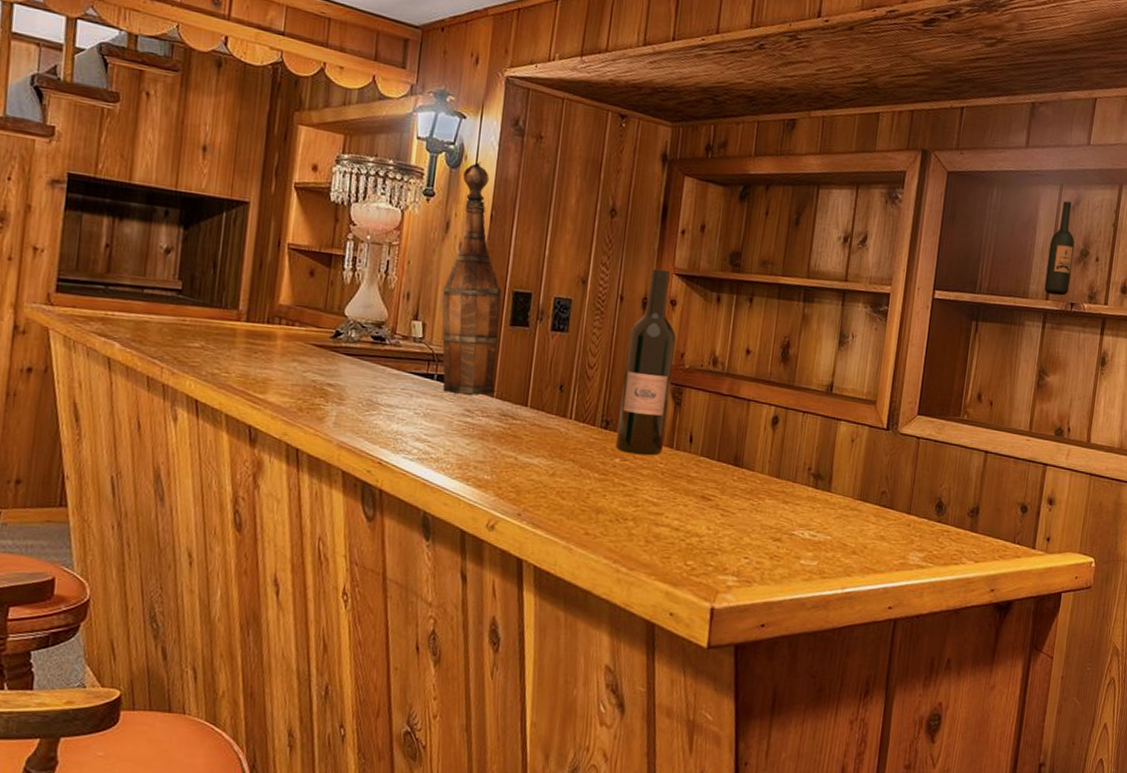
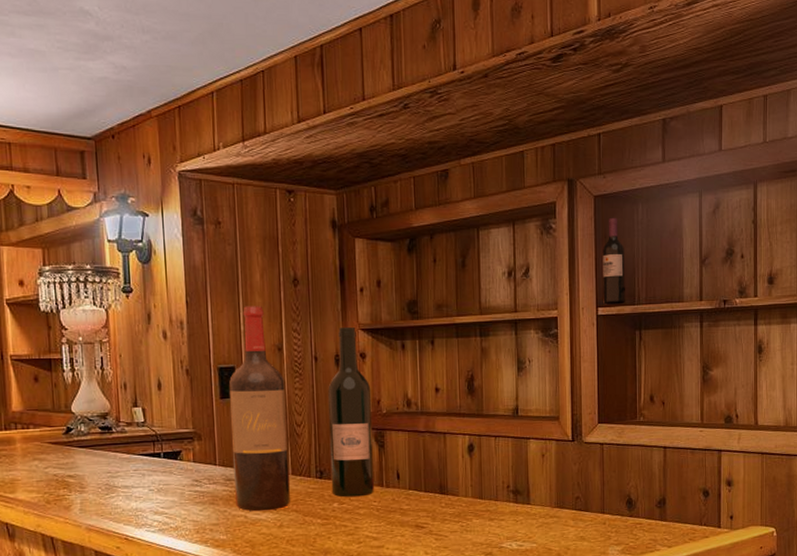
decorative bottle: present [442,161,502,397] -> none [154,254,218,468]
wine bottle: none [508,230,585,456] -> present [228,306,291,512]
wine bottle: none [941,197,973,291] -> present [602,217,625,305]
wine bottle: present [1044,201,1075,296] -> none [697,206,721,295]

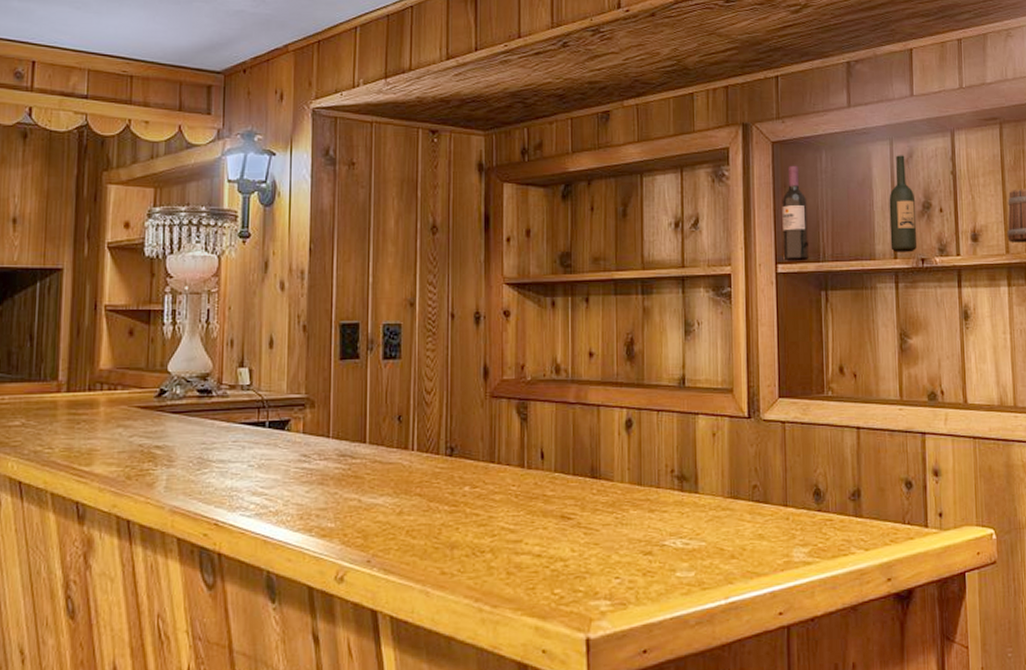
wine bottle: present [228,306,291,512] -> none [349,255,416,495]
wine bottle: present [327,328,374,498] -> none [463,281,515,480]
wine bottle: none [697,206,721,295] -> present [889,155,918,252]

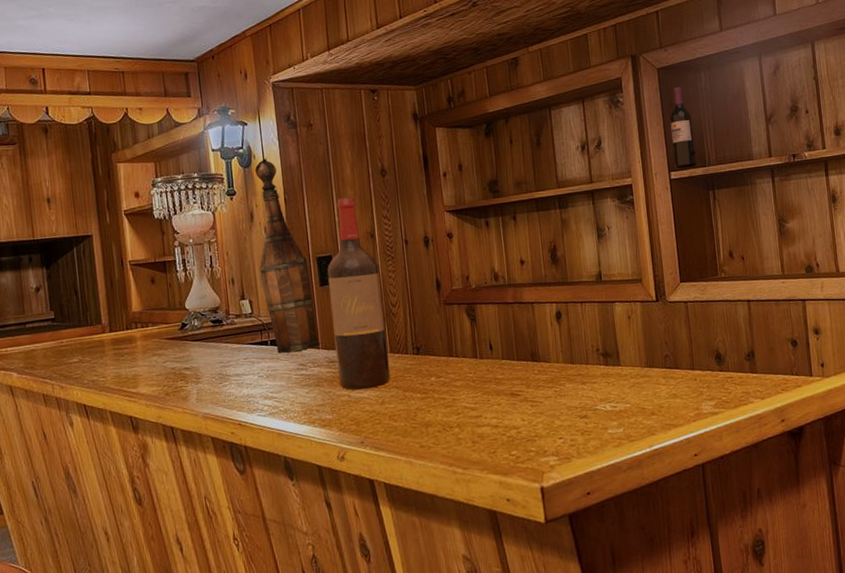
decorative bottle: none [266,196,332,440] -> present [254,157,321,354]
wine bottle: none [349,255,416,495] -> present [326,197,391,391]
wine bottle: present [889,155,918,252] -> none [761,67,789,152]

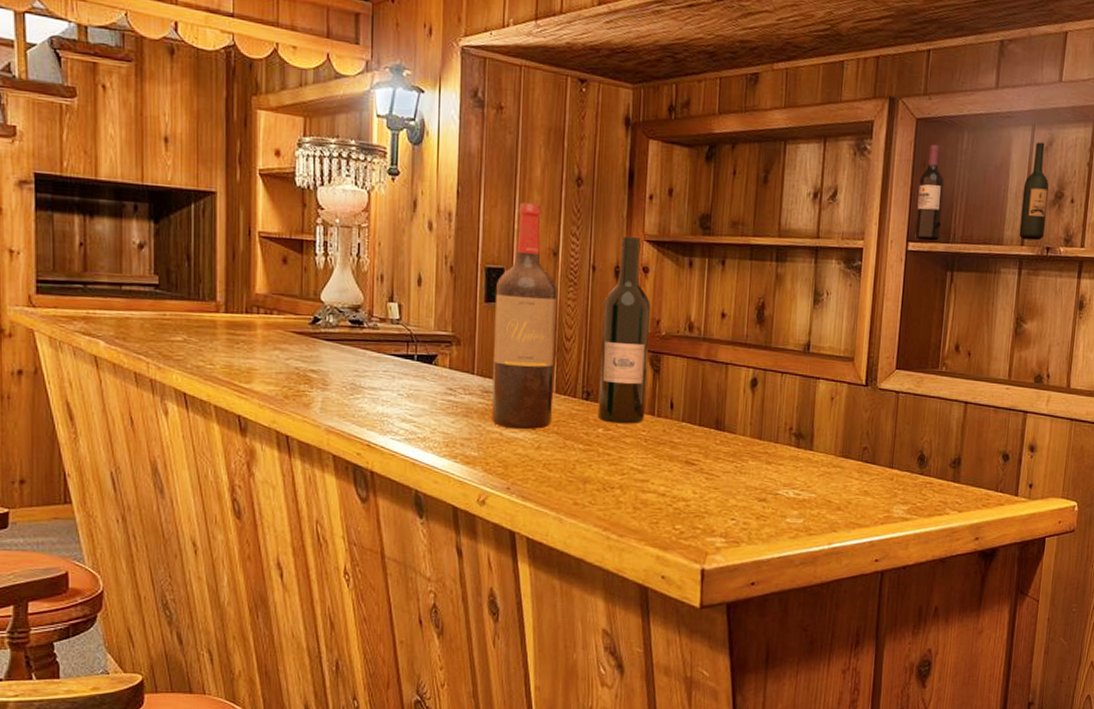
decorative bottle: present [254,157,321,354] -> none [415,136,476,375]
wine bottle: none [418,210,469,372] -> present [597,237,651,425]
wine bottle: none [761,67,789,152] -> present [1019,142,1049,241]

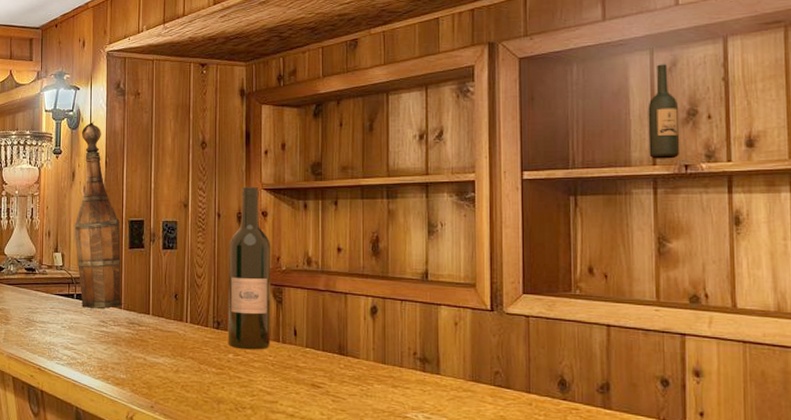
decorative bottle: none [415,136,476,375] -> present [74,121,123,310]
wine bottle: present [492,202,558,430] -> none [136,166,189,356]
wine bottle: present [915,144,944,241] -> none [529,78,557,169]

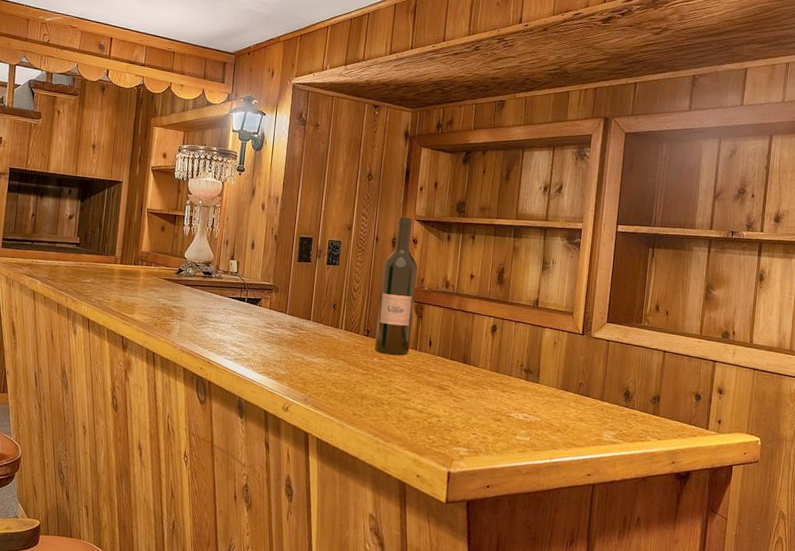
decorative bottle: present [74,121,123,310] -> none [250,145,292,314]
wine bottle: present [648,64,680,159] -> none [708,150,733,226]

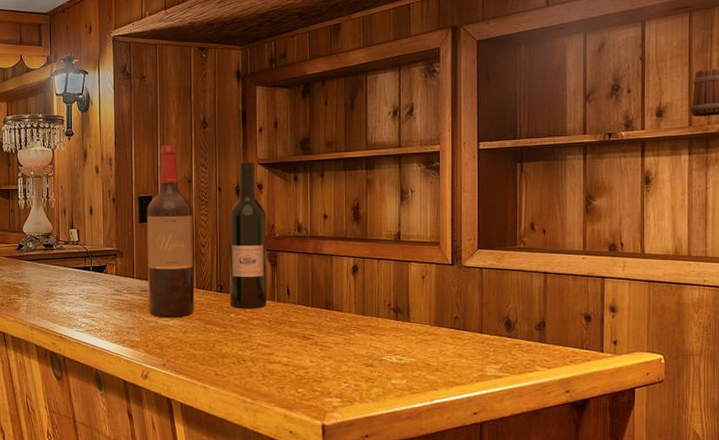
wine bottle: none [297,191,350,357] -> present [146,145,195,319]

